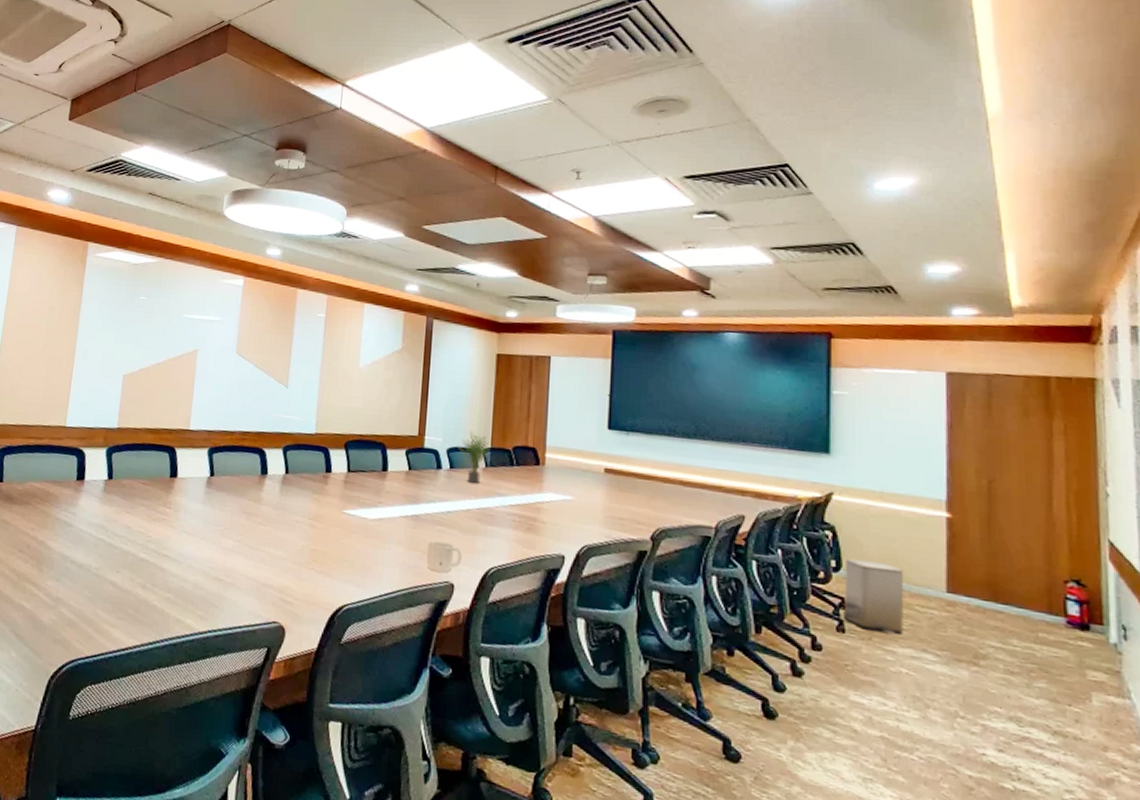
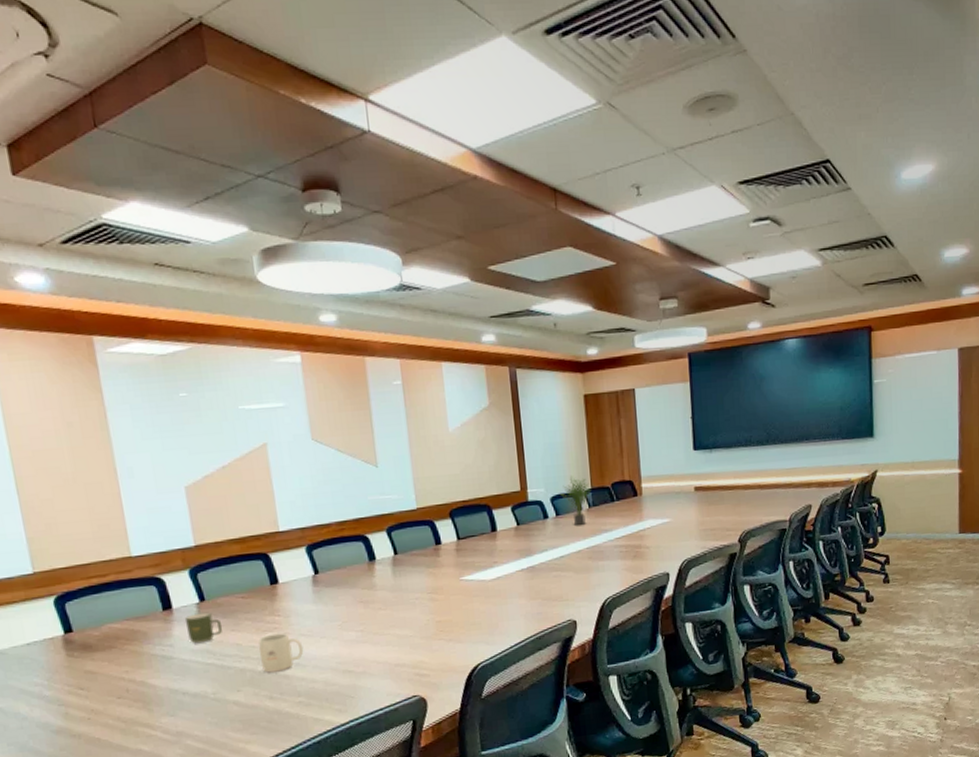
mug: none [90,489,120,518] -> present [184,612,222,644]
mug: none [143,524,184,563] -> present [258,632,304,673]
mug: present [427,540,462,574] -> none [547,584,580,615]
pedal bin: present [844,558,904,634] -> none [887,520,930,577]

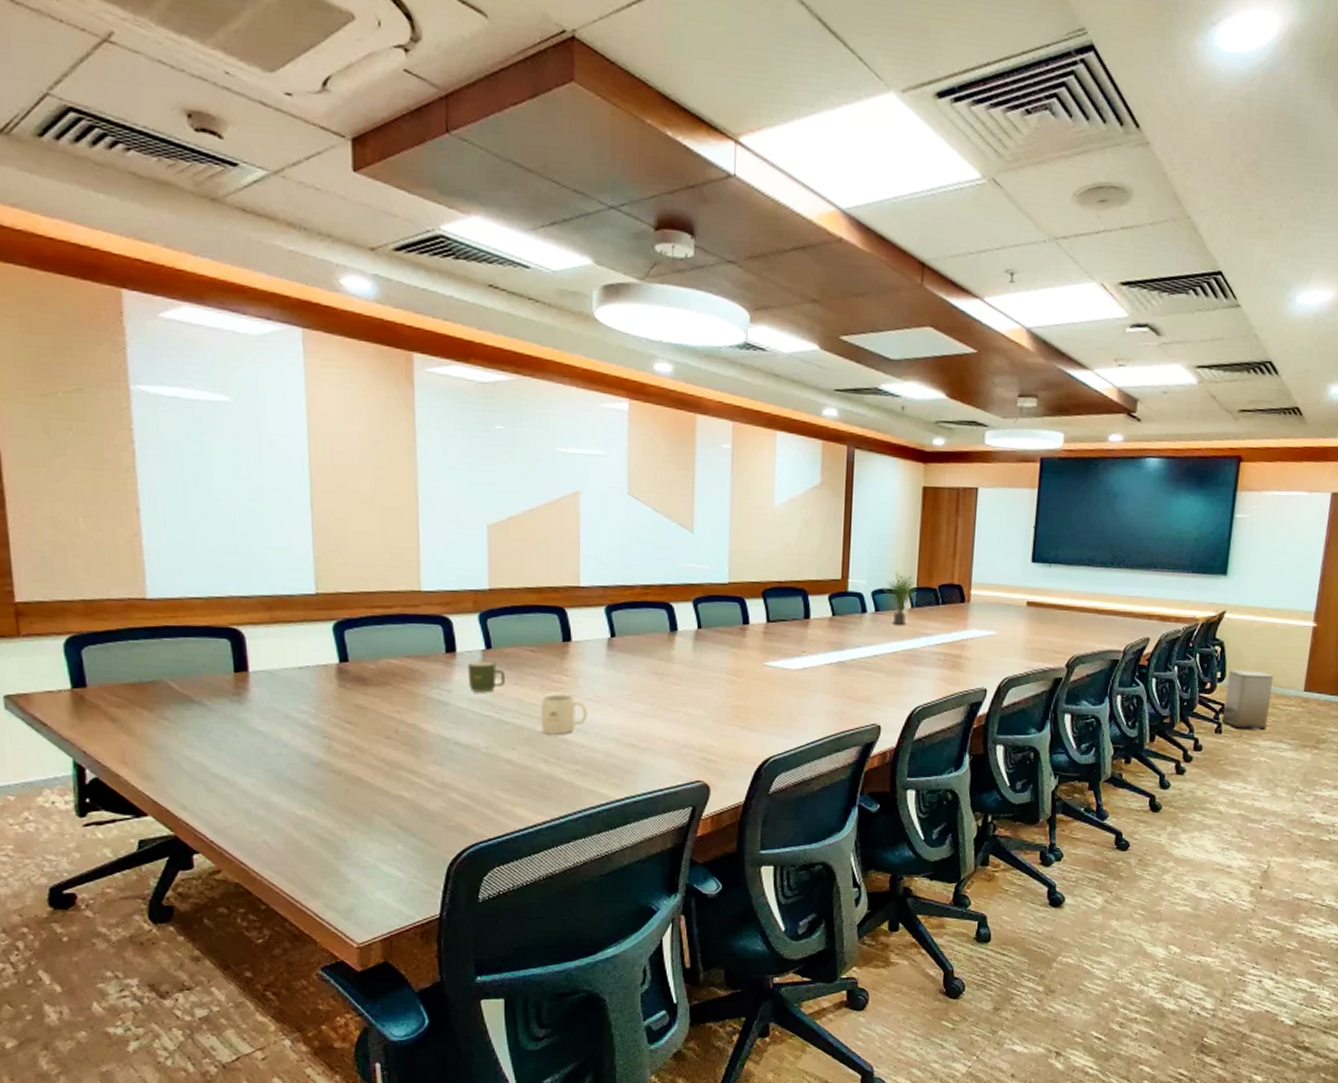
pedal bin: none [887,520,930,577] -> present [1222,669,1274,730]

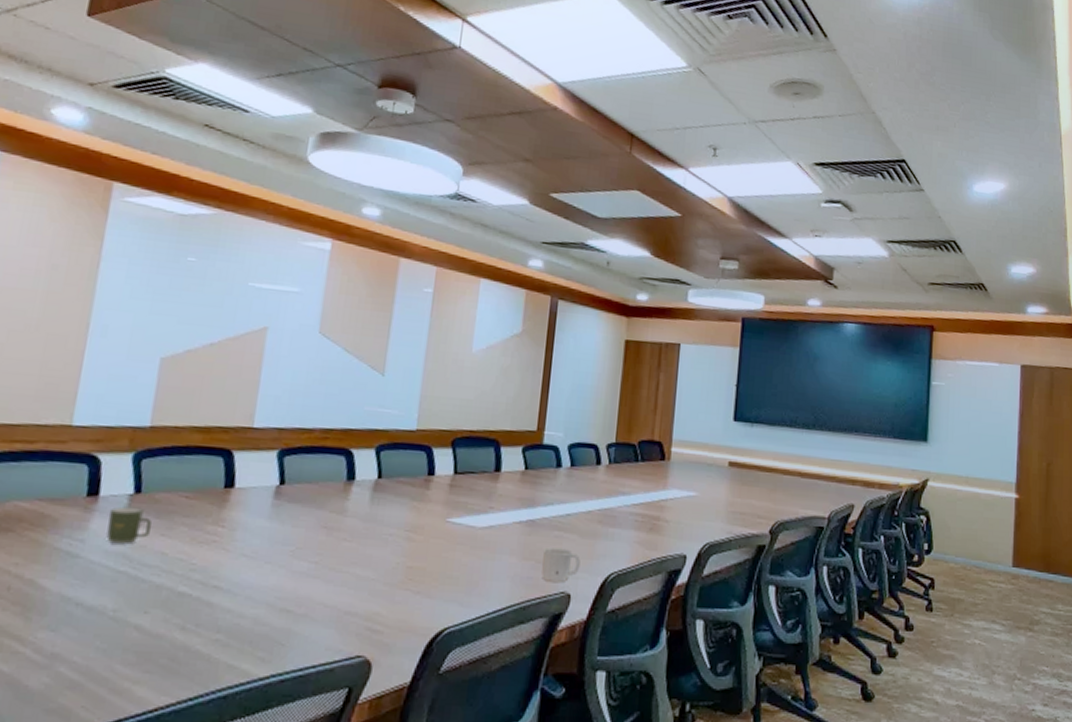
mug: present [542,694,588,735] -> none [184,547,241,597]
mug: none [853,685,888,717] -> present [541,547,581,584]
potted plant: present [883,571,916,626] -> none [580,425,615,483]
pedal bin: present [1222,669,1274,730] -> none [933,541,981,608]

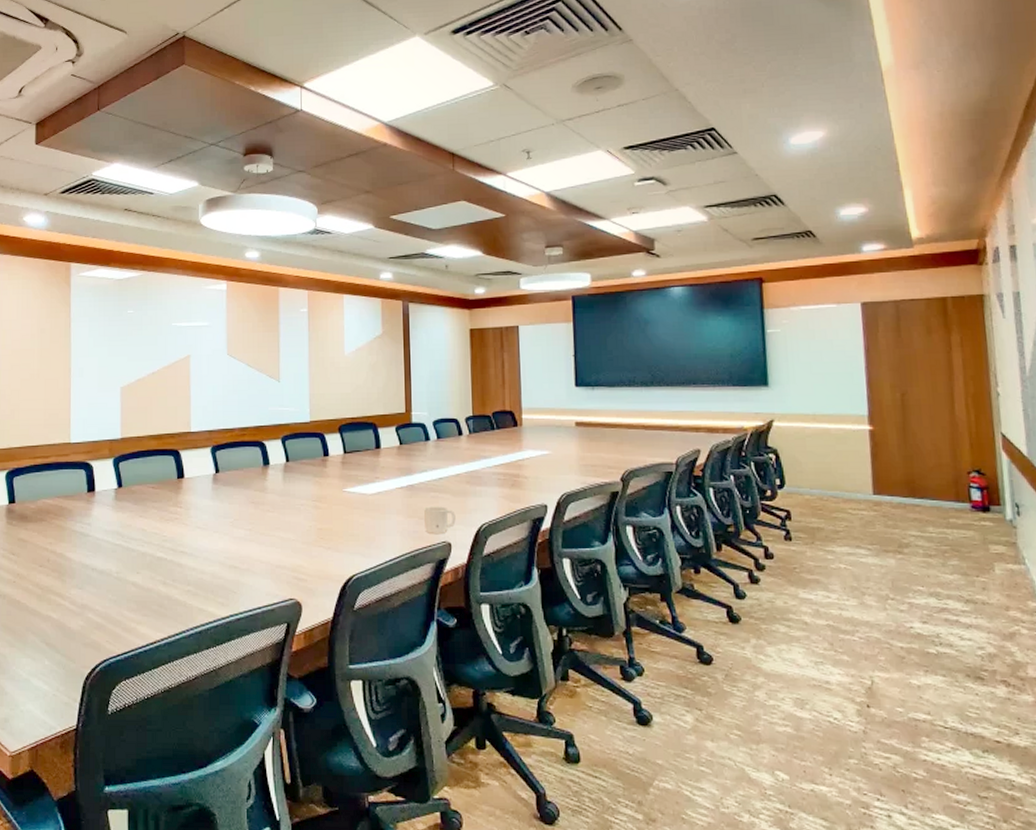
mug: present [106,506,152,544] -> none [103,497,132,525]

